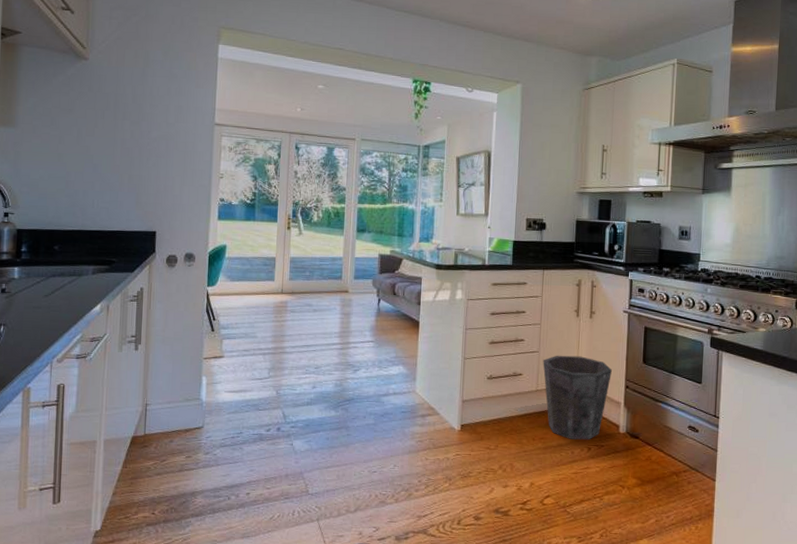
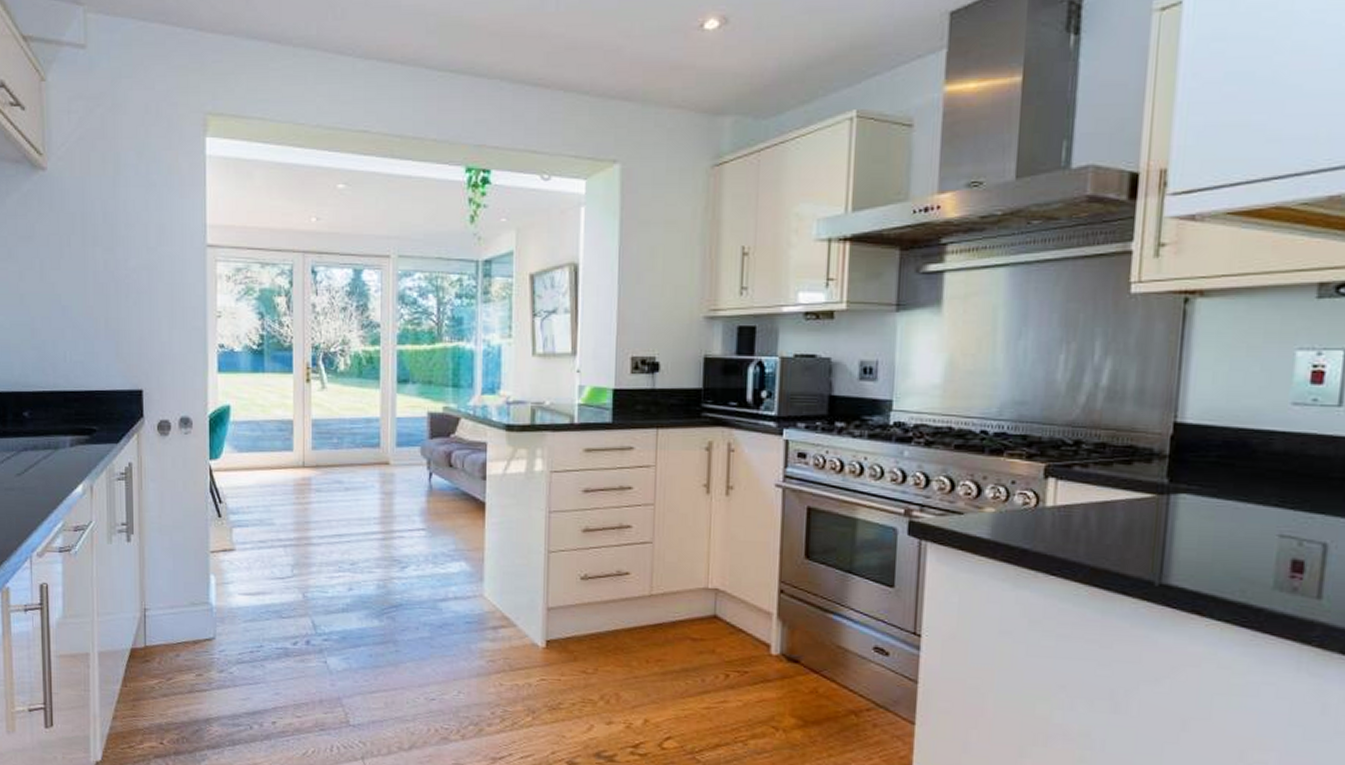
waste bin: present [543,355,612,440] -> none [658,547,759,664]

